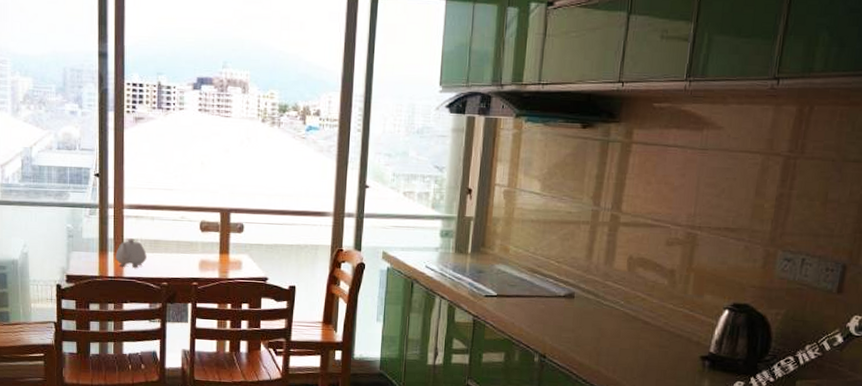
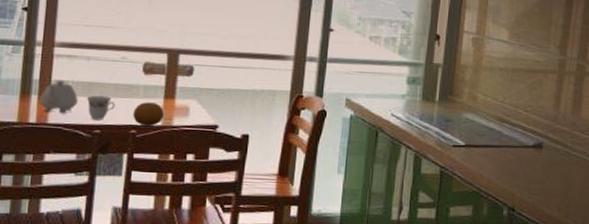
teacup: none [154,251,178,274] -> present [86,95,115,120]
fruit: none [194,257,220,279] -> present [133,102,164,127]

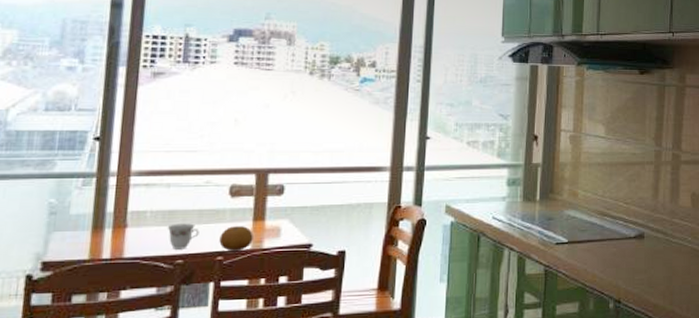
teapot: present [39,80,78,113] -> none [114,210,158,246]

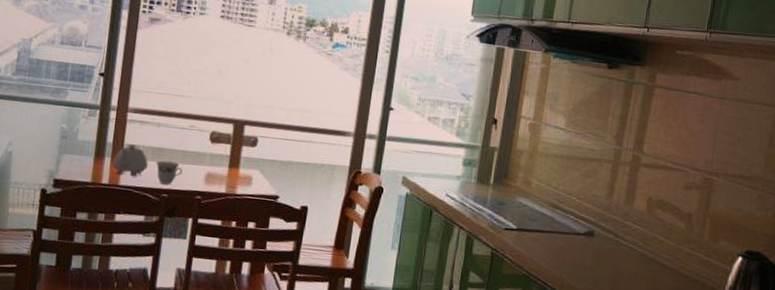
teapot: none [114,210,158,246] -> present [112,144,148,176]
fruit: present [219,226,253,252] -> none [199,170,228,194]

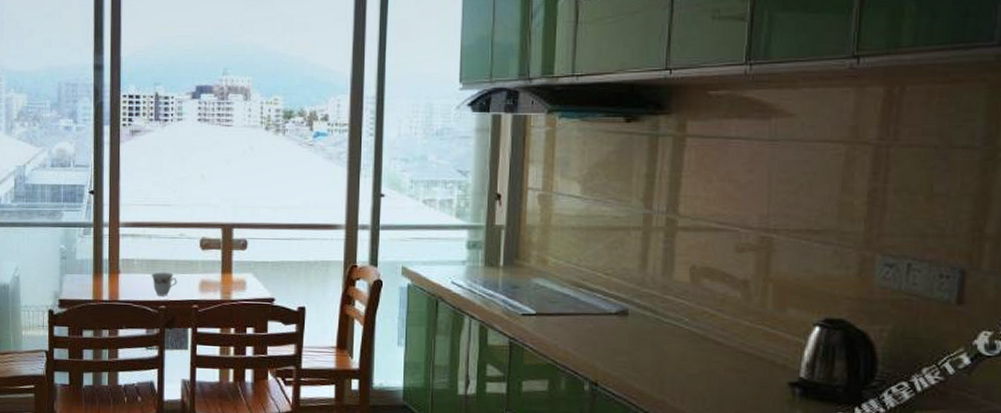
teapot: present [112,144,148,176] -> none [110,259,144,290]

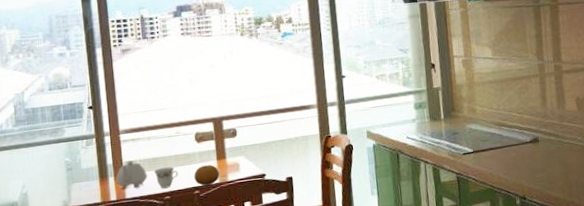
teapot: none [110,259,144,290] -> present [116,160,147,189]
fruit: none [194,277,222,302] -> present [194,165,220,186]

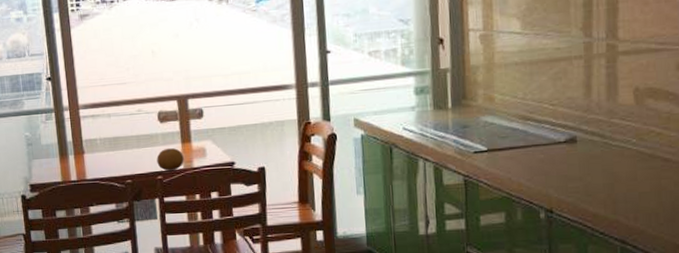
teapot: present [116,160,147,189] -> none [76,139,108,169]
teacup: present [153,166,178,189] -> none [114,148,140,171]

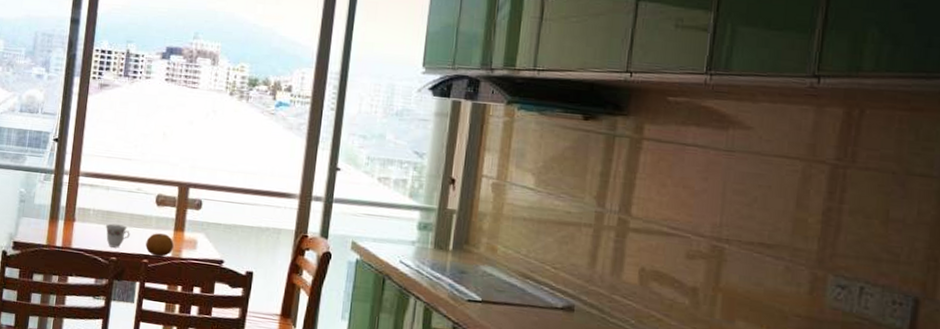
teacup: none [114,148,140,171] -> present [105,223,130,248]

